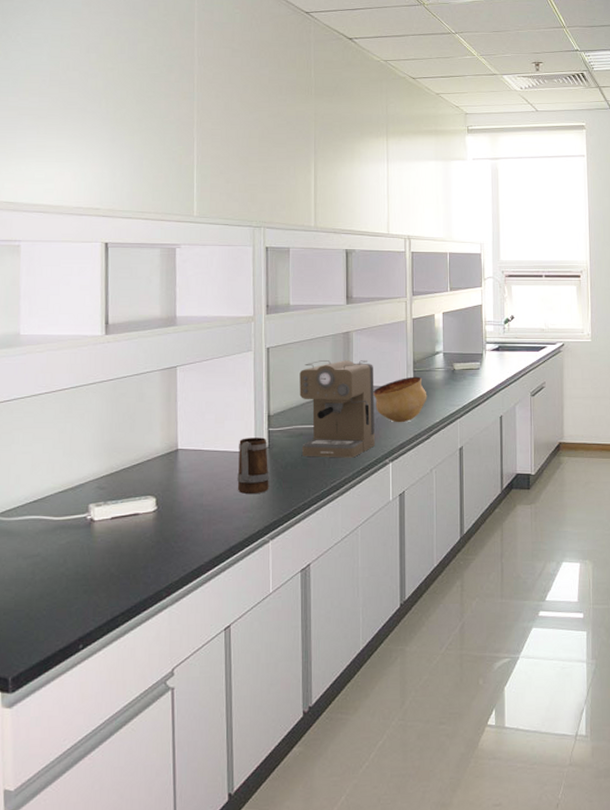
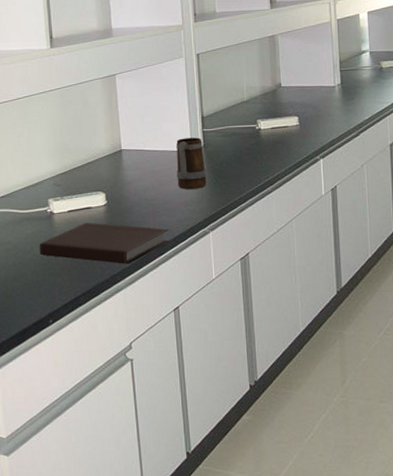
notebook: none [74,531,225,578] -> present [39,222,170,264]
coffee maker: present [299,359,375,458] -> none [229,62,305,155]
bowl: present [373,376,427,423] -> none [301,75,355,121]

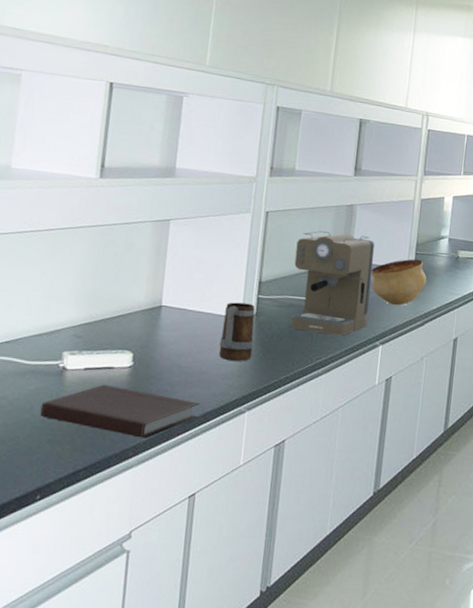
coffee maker: none [229,62,305,155] -> present [290,231,375,336]
bowl: none [301,75,355,121] -> present [371,259,427,306]

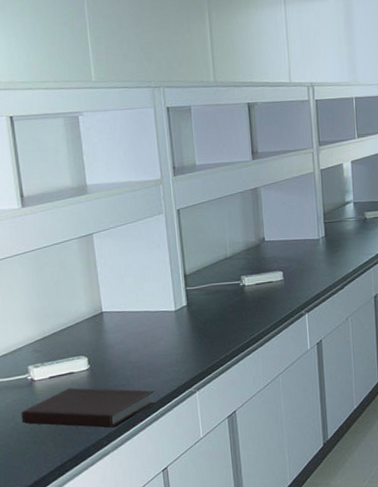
mug: present [219,302,255,361] -> none [159,296,192,350]
coffee maker: present [290,231,375,336] -> none [211,215,290,312]
bowl: present [371,259,427,306] -> none [285,228,340,275]

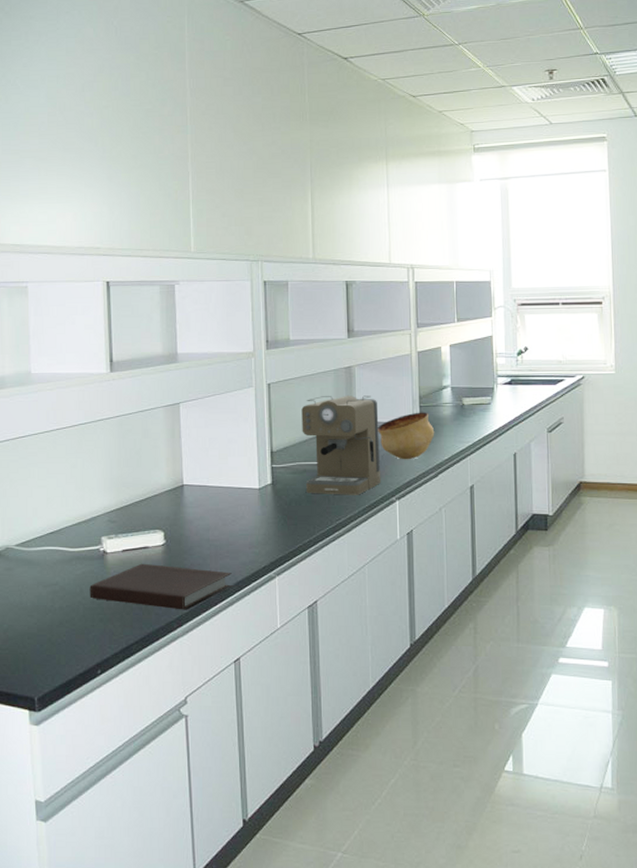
coffee maker: none [211,215,290,312] -> present [301,394,380,495]
bowl: none [285,228,340,275] -> present [378,412,435,460]

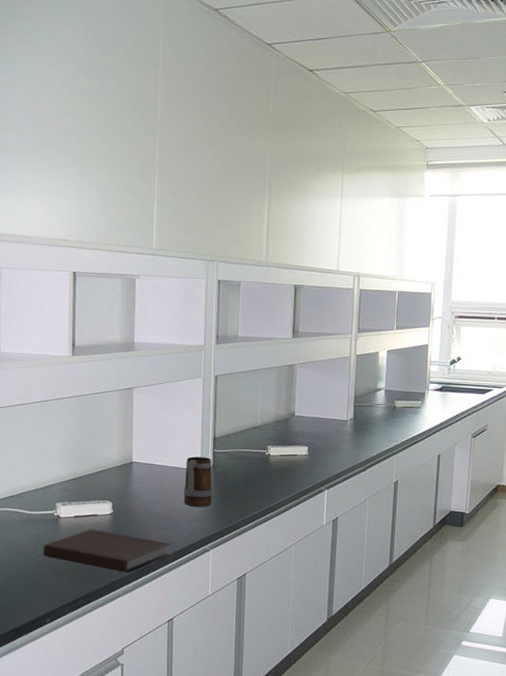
mug: none [242,474,274,529] -> present [183,456,213,507]
coffee maker: present [301,394,380,495] -> none [243,390,315,483]
bowl: present [378,412,435,460] -> none [313,410,366,454]

